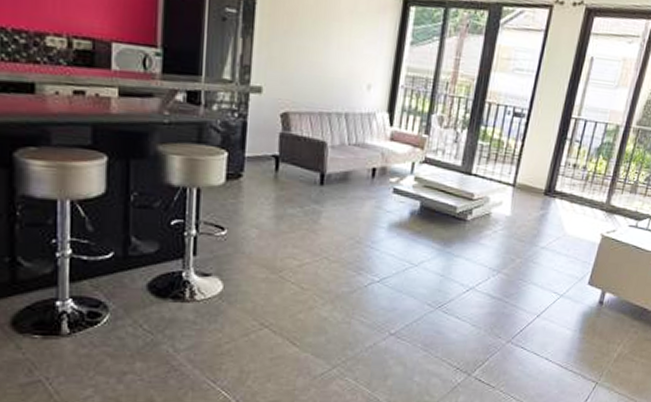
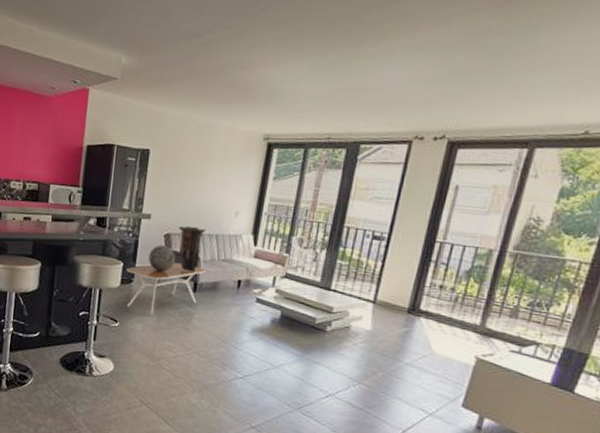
coffee table: none [233,149,334,217] -> present [126,262,206,315]
decorative globe: none [261,127,296,163] -> present [148,245,175,272]
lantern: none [298,102,332,161] -> present [178,226,205,272]

